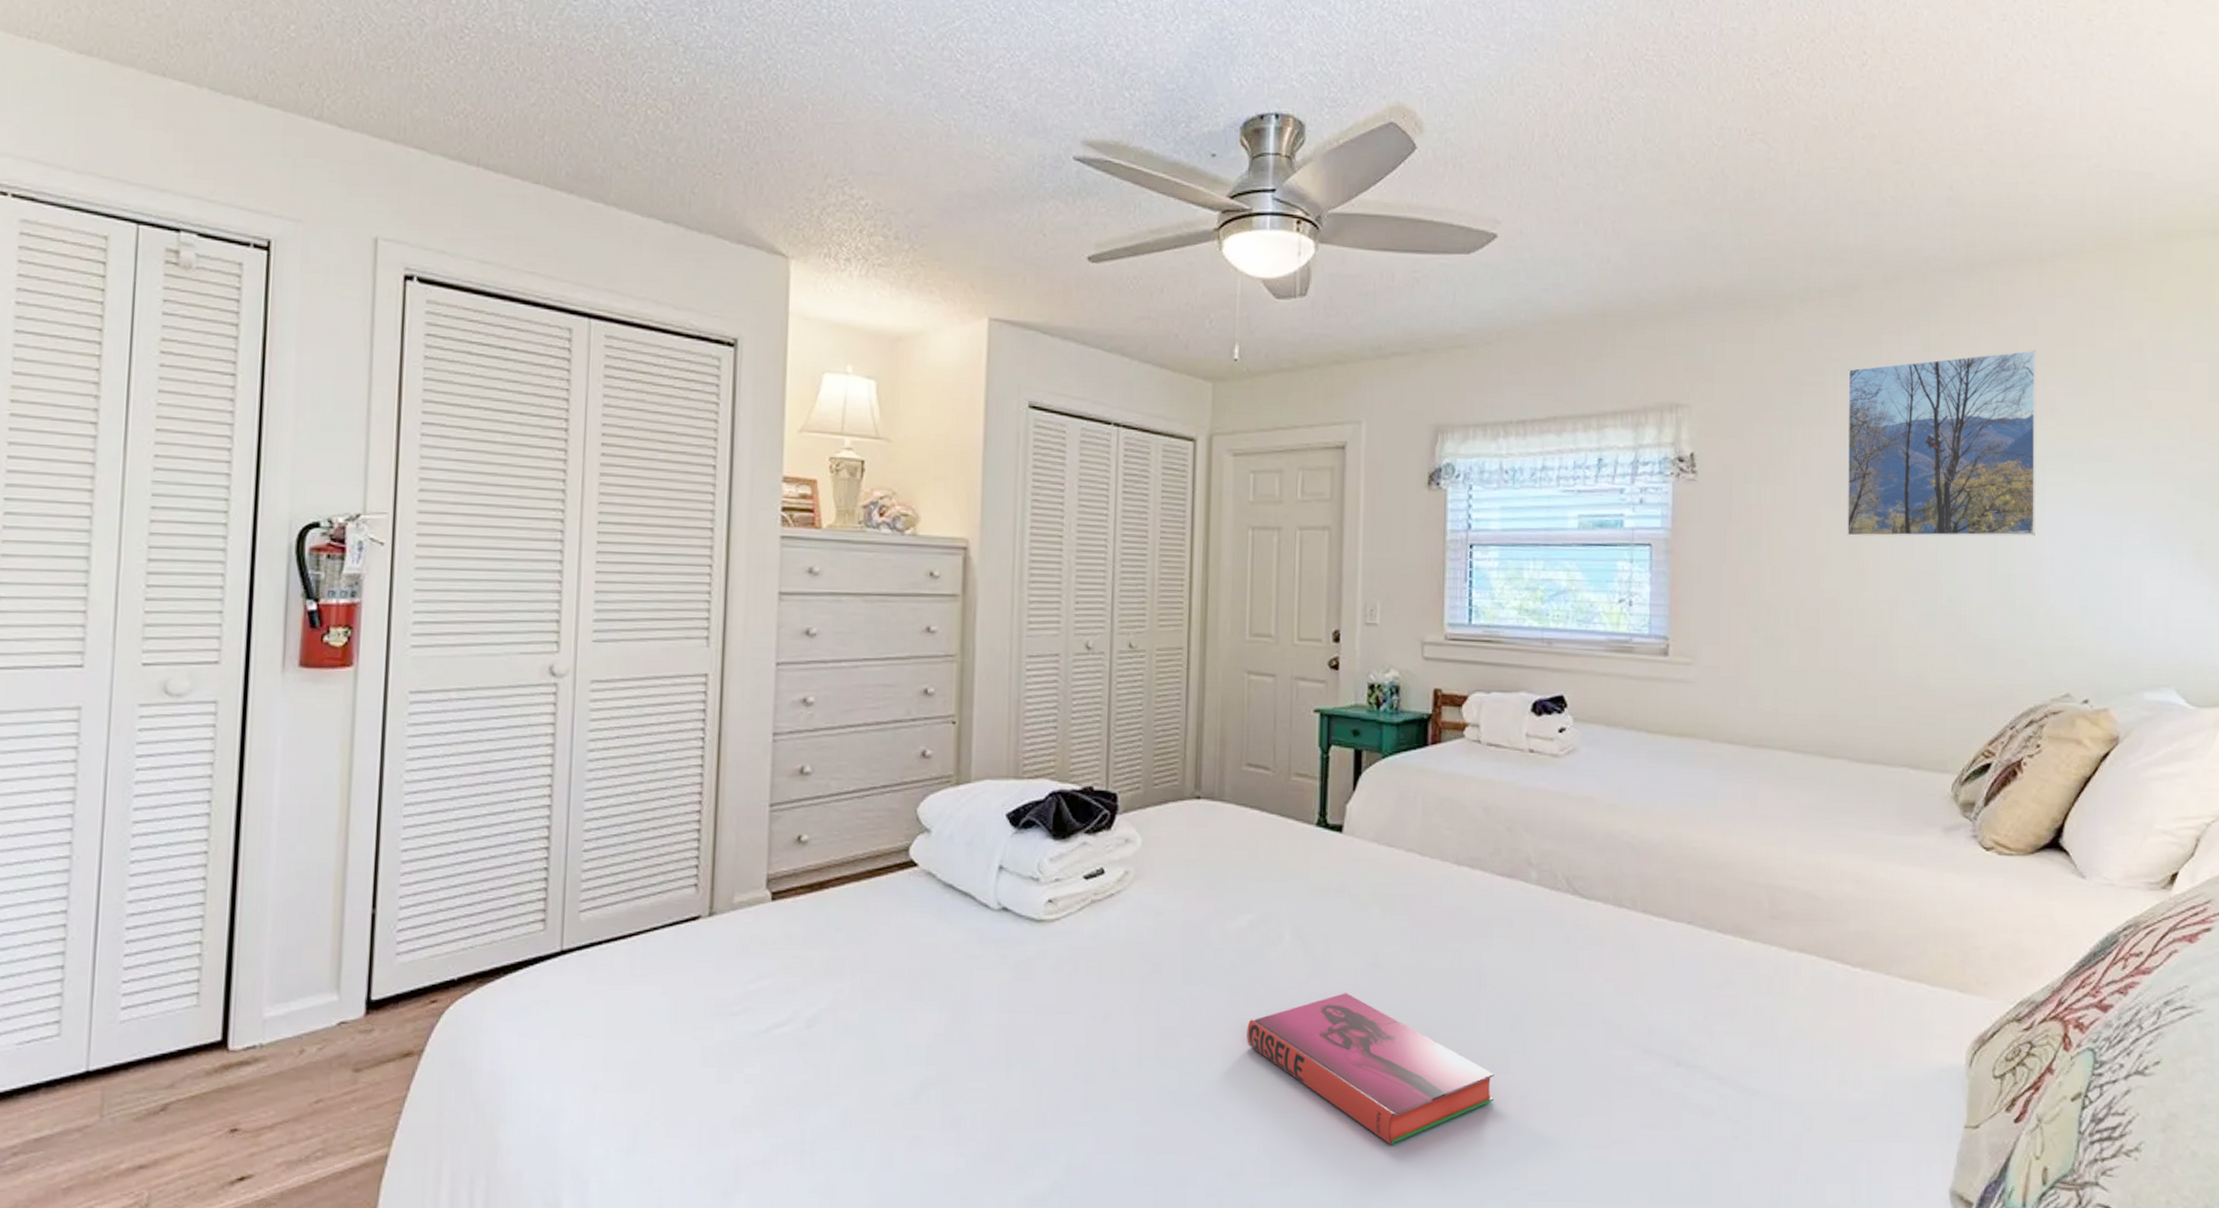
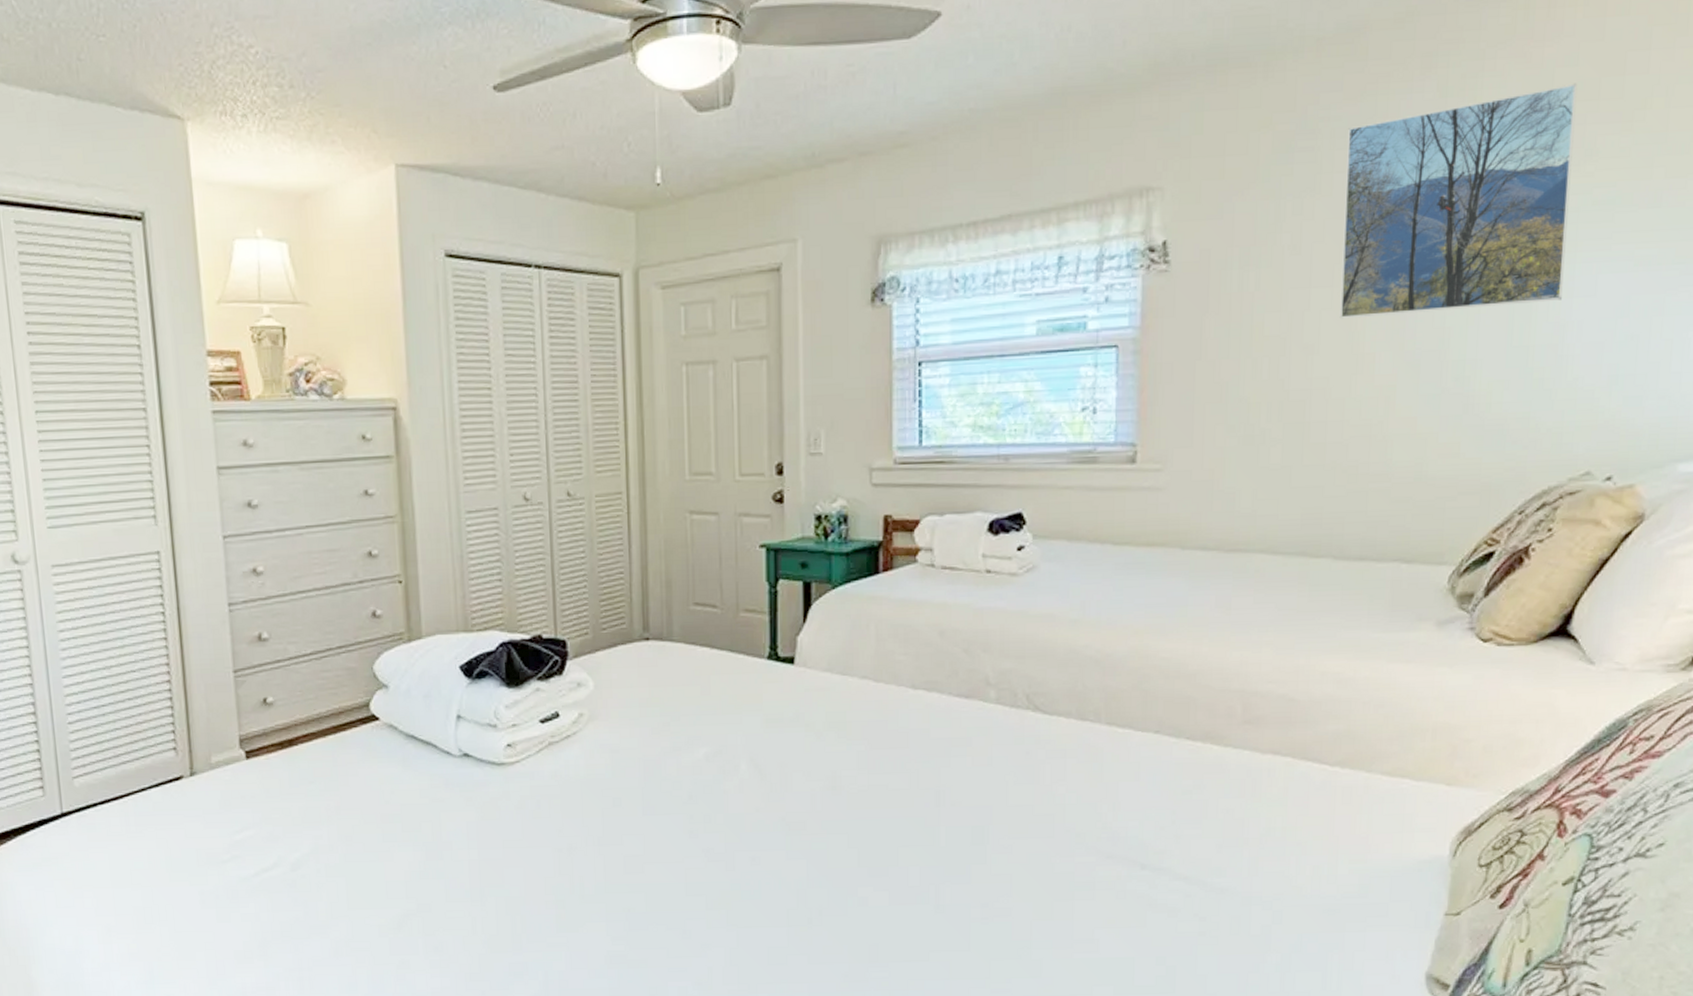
hardback book: present [1247,993,1494,1145] -> none [708,816,955,953]

